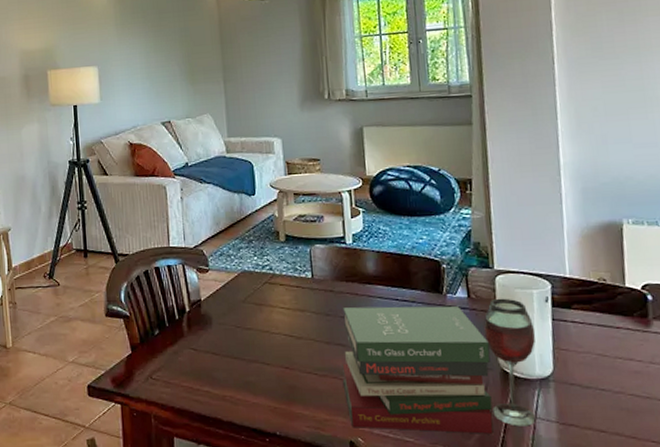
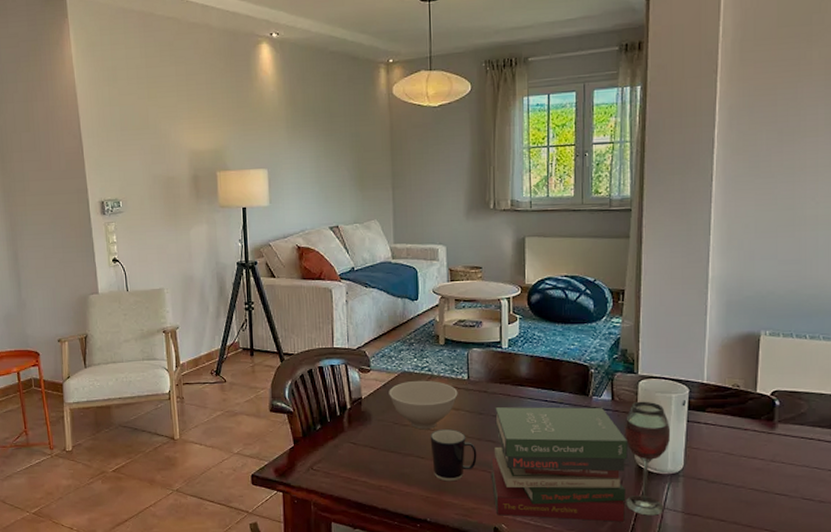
bowl: none [229,279,303,334] -> present [389,380,458,430]
mug: none [275,332,327,390] -> present [430,429,477,482]

